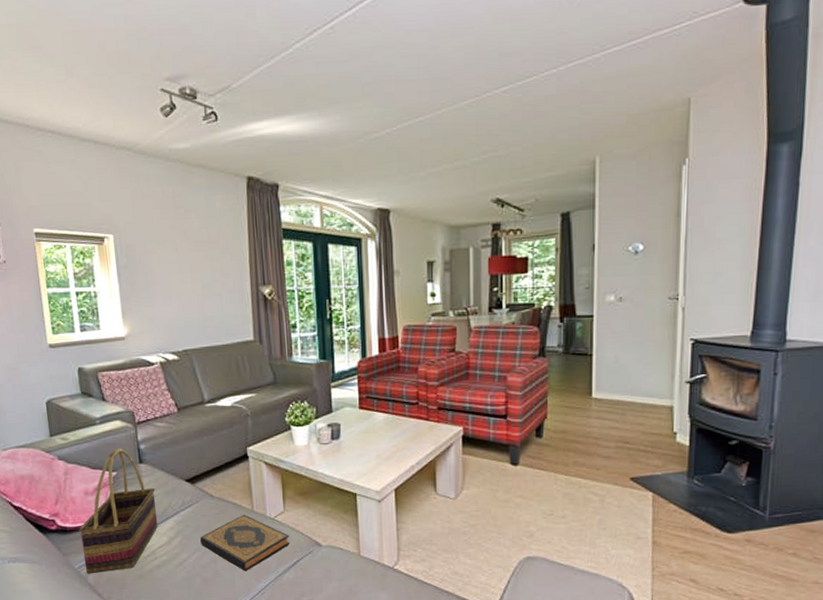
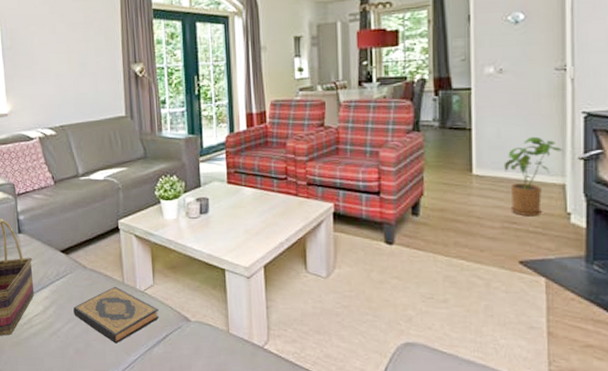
house plant: none [620,361,673,437] -> present [504,136,564,217]

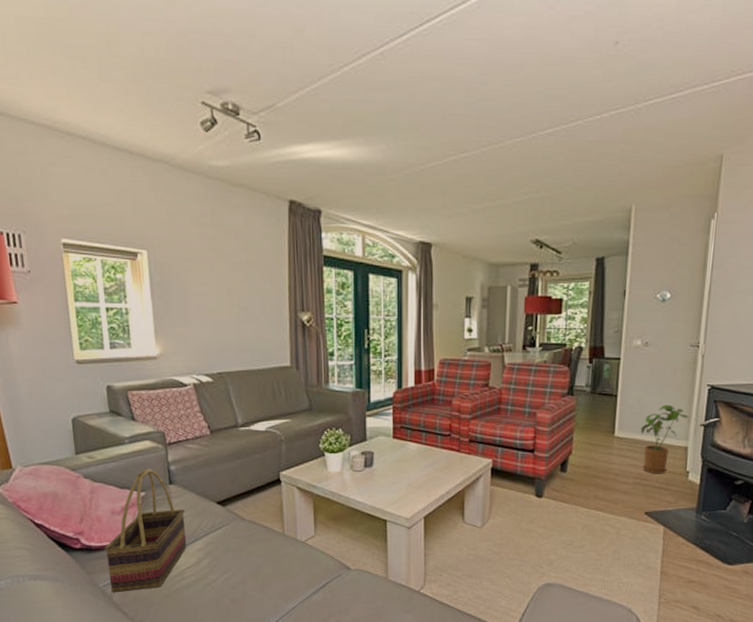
hardback book: present [73,286,159,344] -> none [230,537,319,593]

